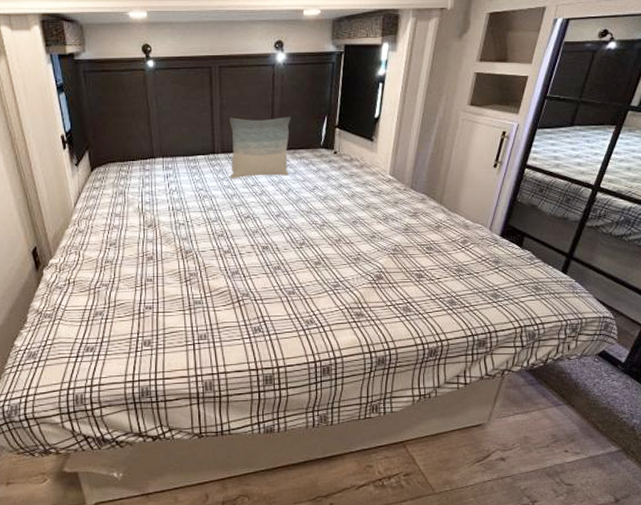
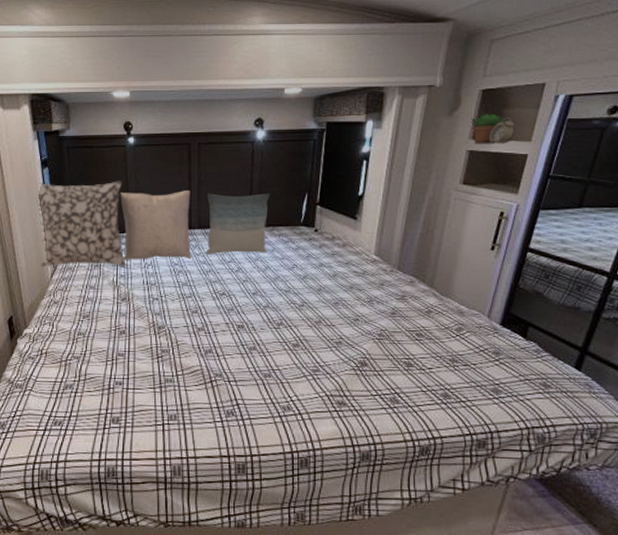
pillow: none [54,106,151,196] -> present [36,181,126,267]
pillow: none [141,115,216,187] -> present [119,191,192,260]
succulent plant: none [479,37,511,66] -> present [471,114,507,144]
alarm clock: none [495,40,518,66] -> present [489,117,515,144]

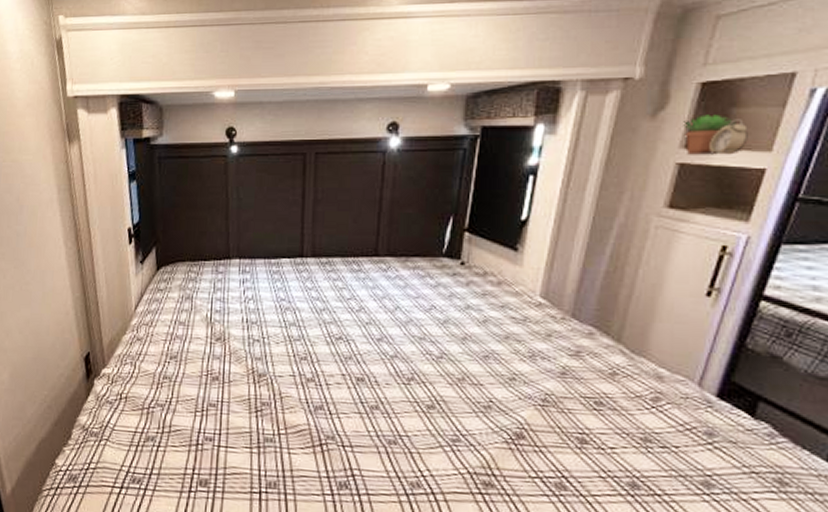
pillow: present [36,181,126,267] -> none [121,197,223,299]
pillow: present [119,191,192,260] -> none [218,210,304,294]
pillow: present [206,193,270,255] -> none [320,214,404,290]

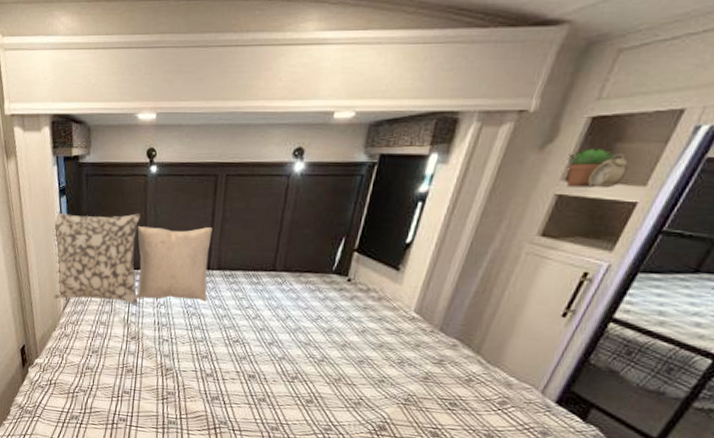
pillow: none [121,197,223,299] -> present [52,212,141,304]
pillow: none [218,210,304,294] -> present [137,225,213,302]

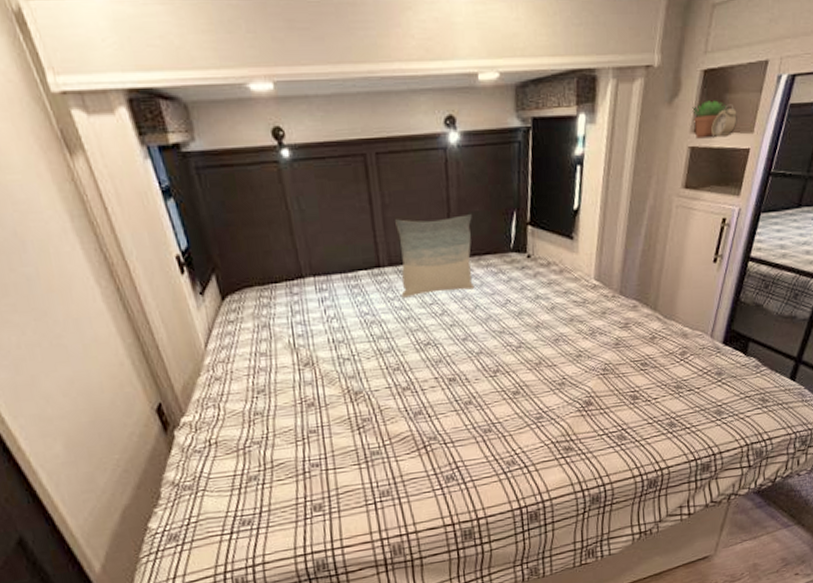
pillow: present [52,212,141,304] -> none [164,210,304,336]
pillow: present [137,225,213,302] -> none [280,218,386,315]
pillow: none [222,231,301,301] -> present [395,214,475,298]

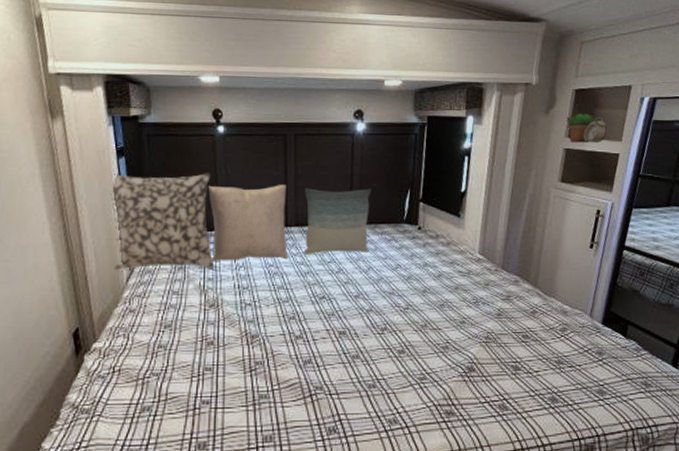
pillow: none [164,210,304,336] -> present [110,173,215,270]
pillow: none [280,218,386,315] -> present [207,185,289,261]

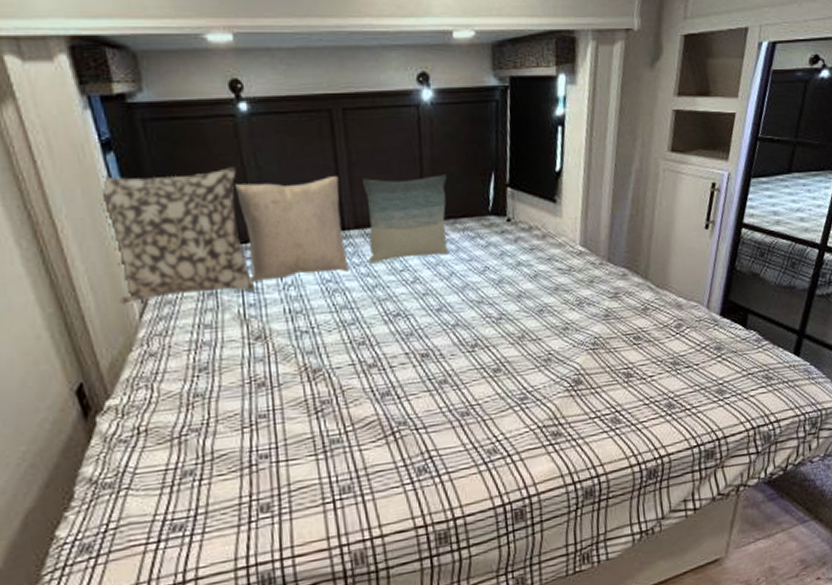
succulent plant: present [566,113,599,143] -> none [675,64,712,102]
alarm clock: present [583,117,607,143] -> none [695,69,721,102]

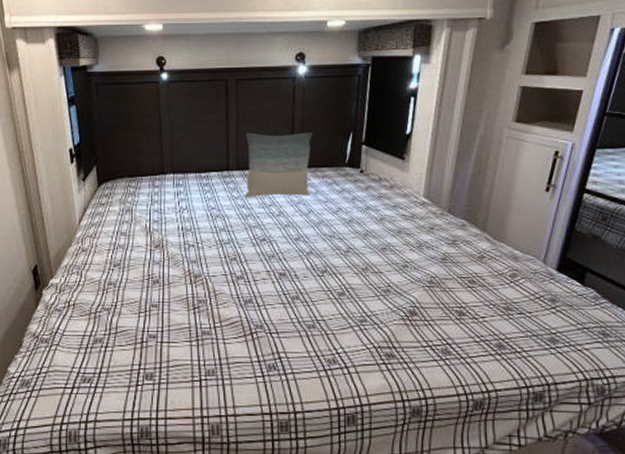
pillow: present [100,167,256,305] -> none [63,119,160,212]
pillow: present [234,176,350,282] -> none [152,130,230,204]

